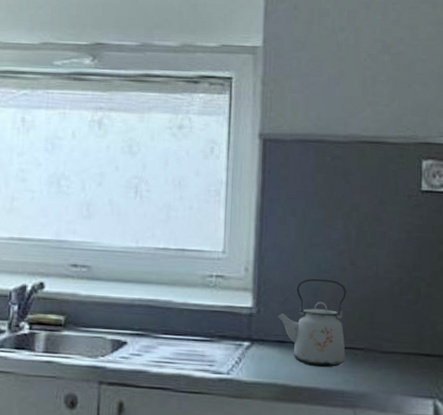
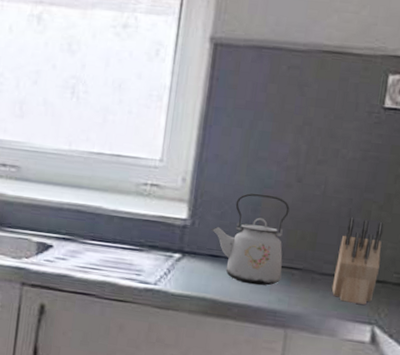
knife block: none [393,296,434,379] -> present [331,217,384,305]

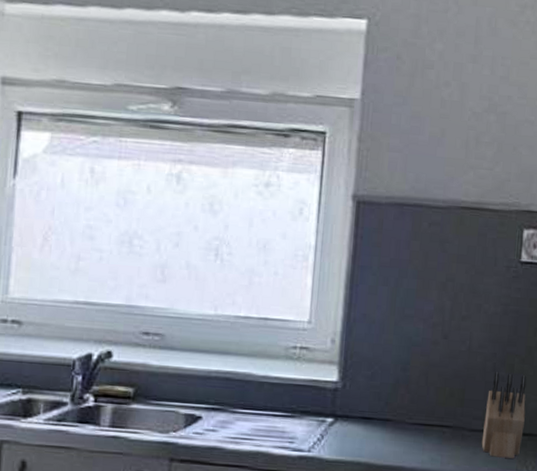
kettle: present [211,193,290,286] -> none [362,351,438,446]

